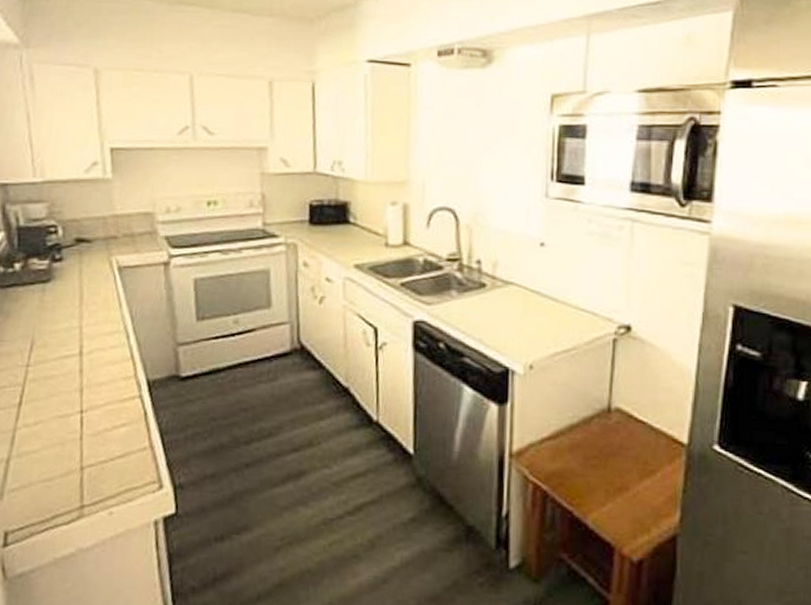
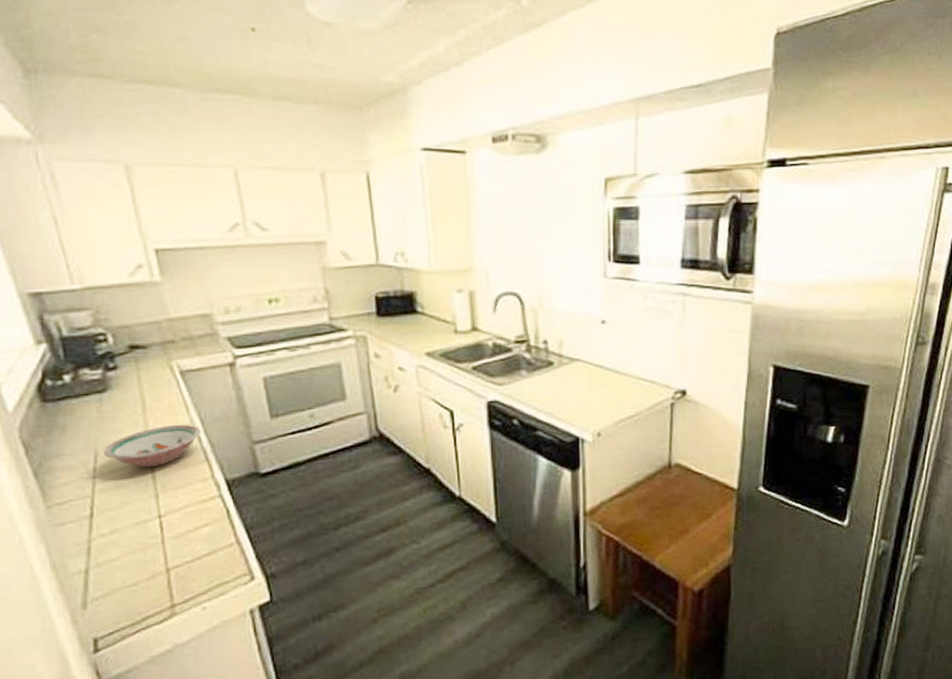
bowl: none [39,319,131,361] -> present [104,424,202,468]

